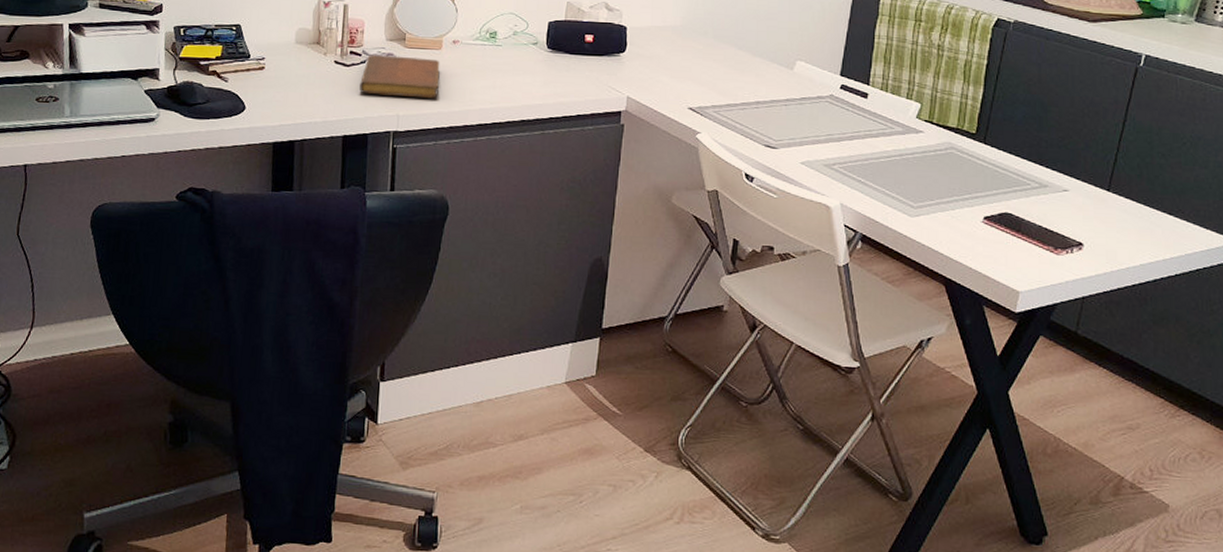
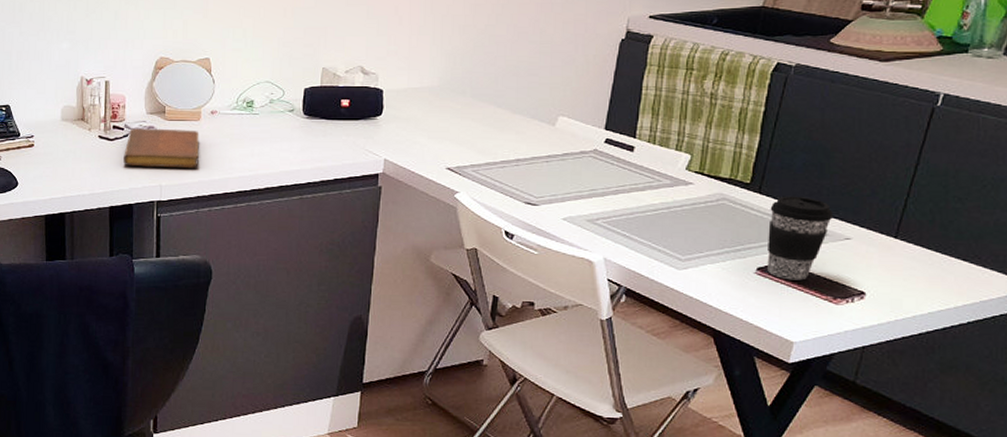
coffee cup: none [993,147,1052,230] -> present [767,196,834,280]

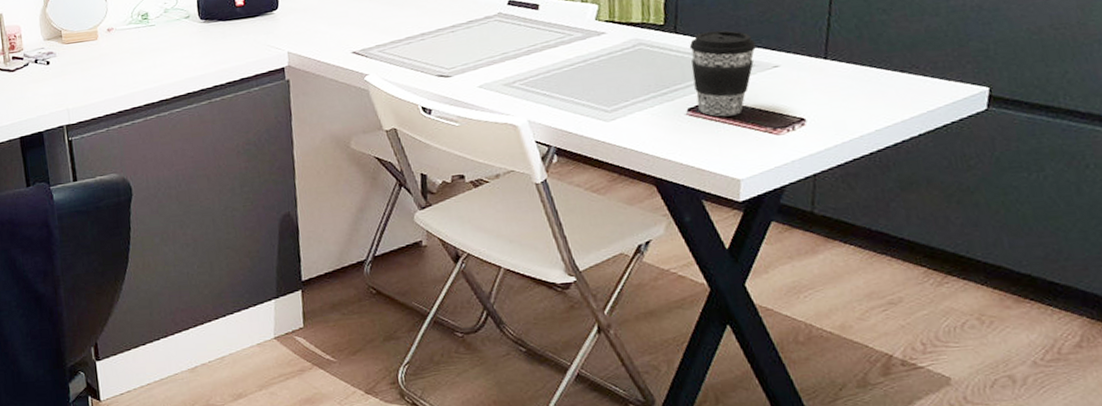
notebook: present [123,128,199,168] -> none [26,50,103,94]

